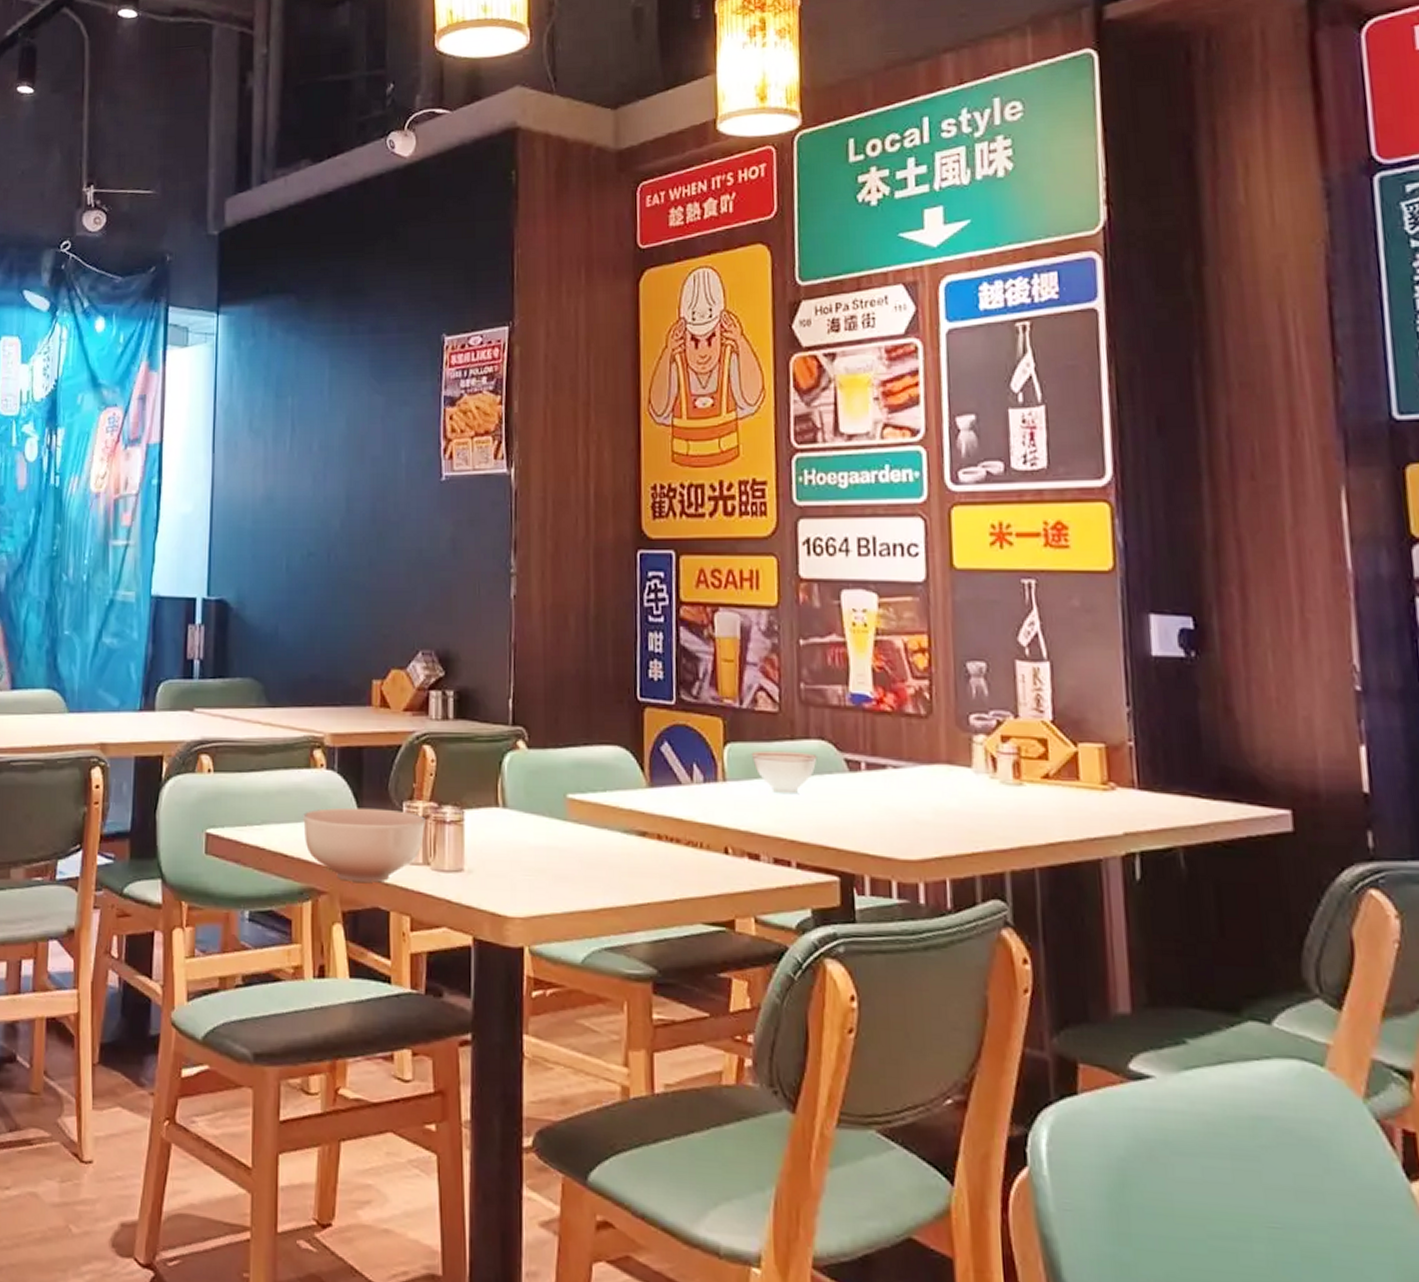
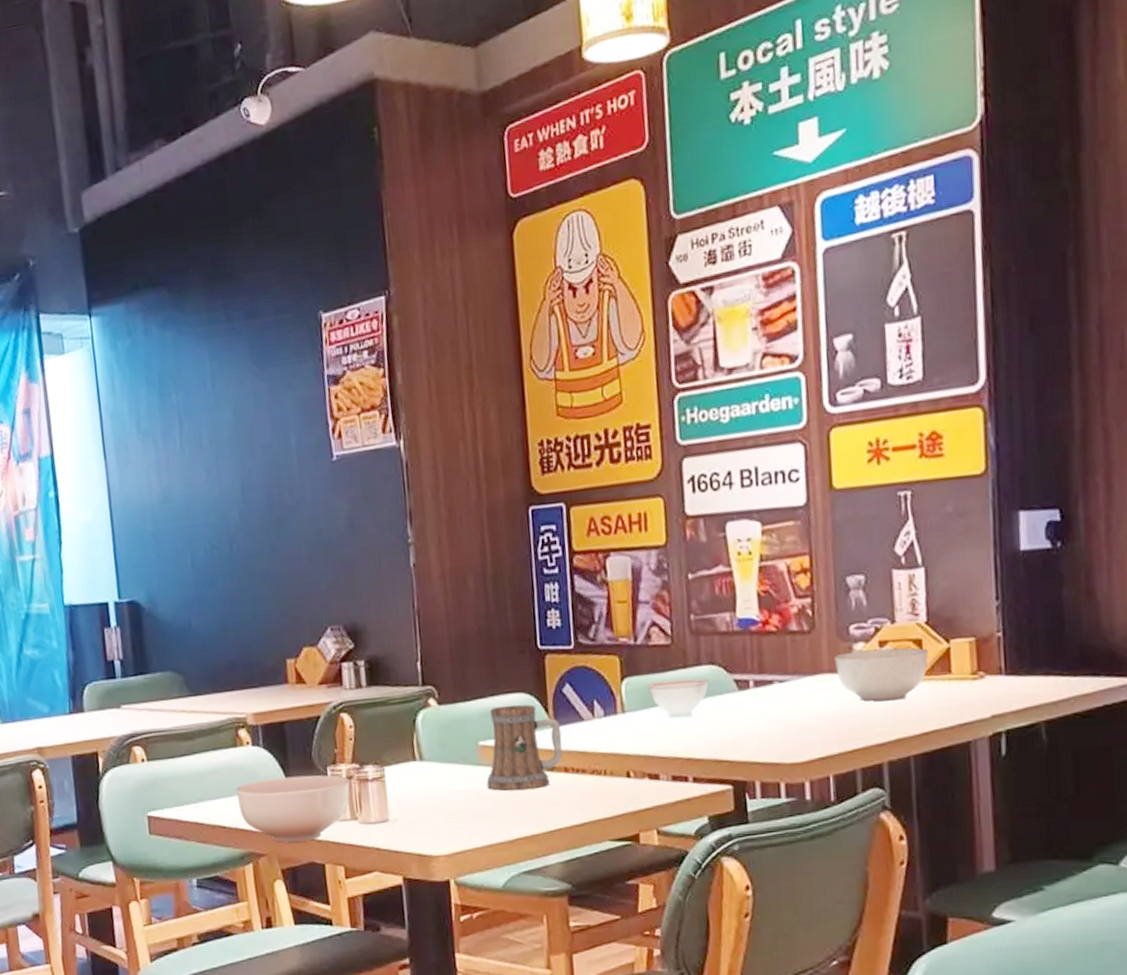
beer mug: none [572,757,657,855] -> present [486,704,562,791]
bowl: none [952,743,1055,803] -> present [833,647,929,701]

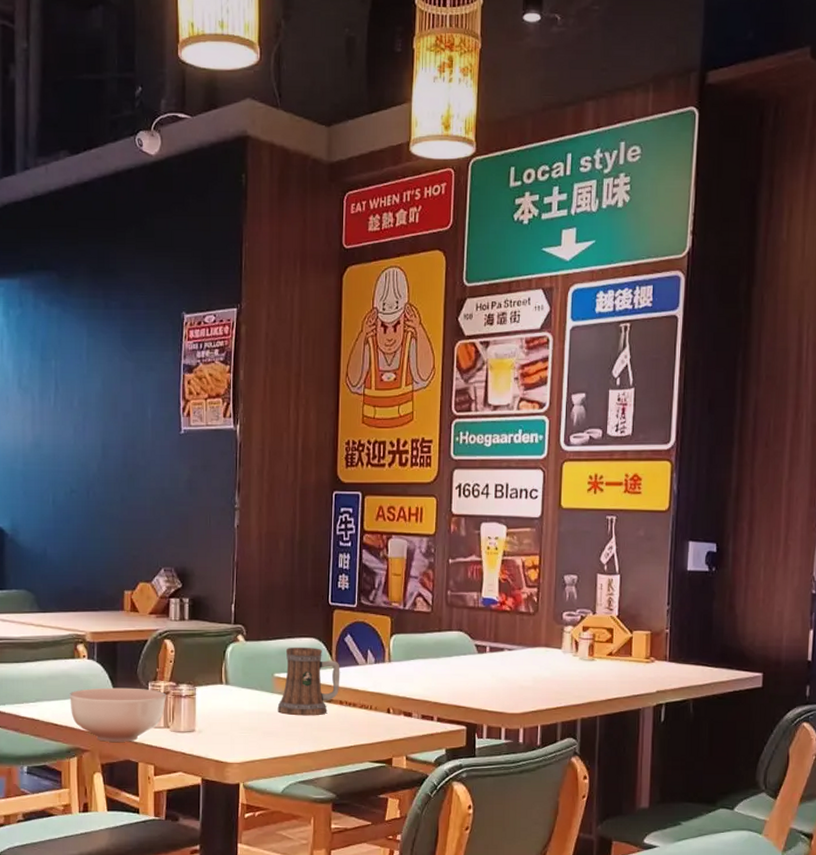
bowl: present [646,678,709,719] -> none [409,639,456,670]
bowl: present [833,647,929,701] -> none [549,632,617,673]

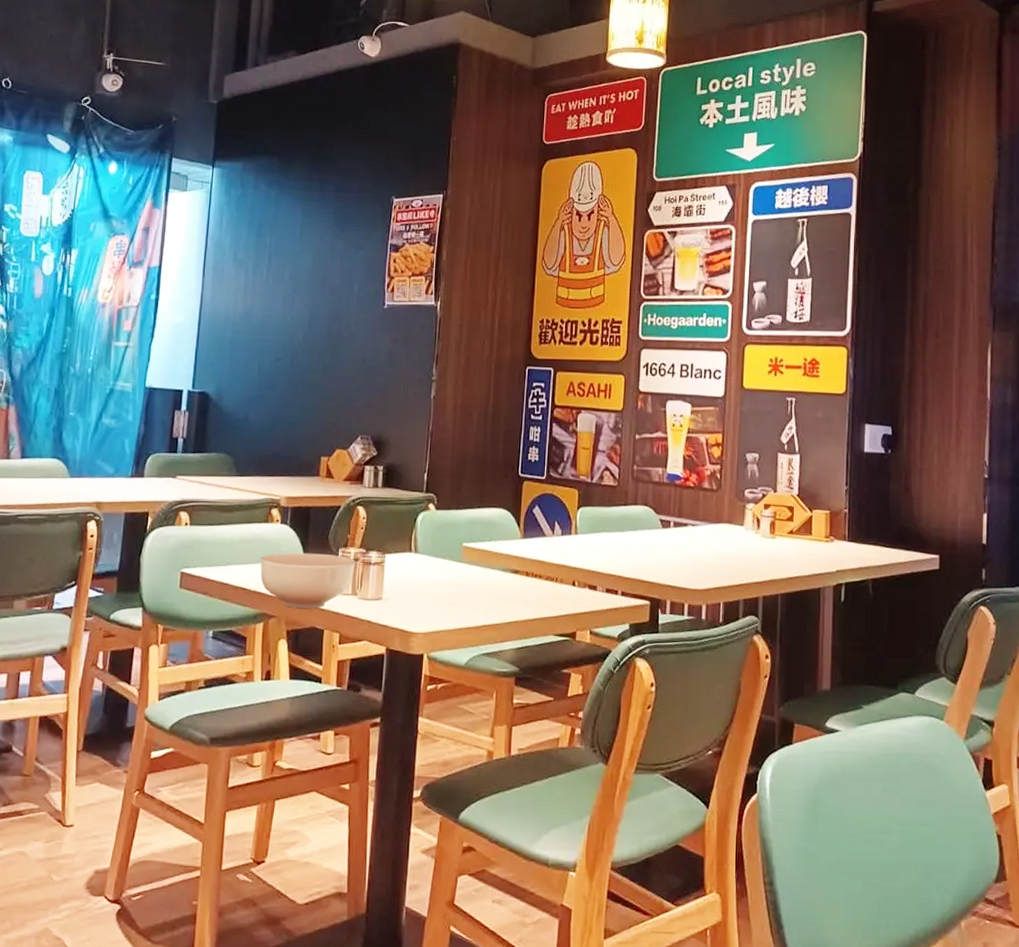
beer mug: present [277,647,340,716] -> none [464,517,528,587]

